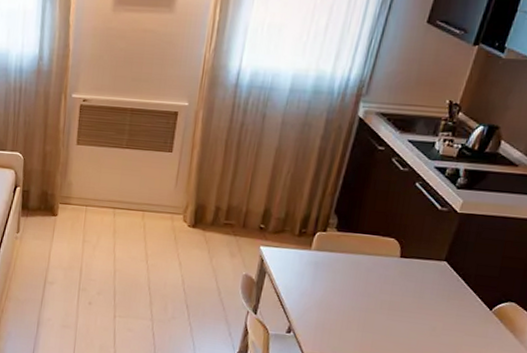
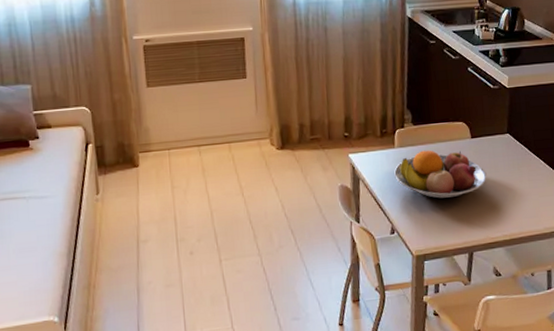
fruit bowl: none [304,258,408,313] -> present [394,150,487,199]

